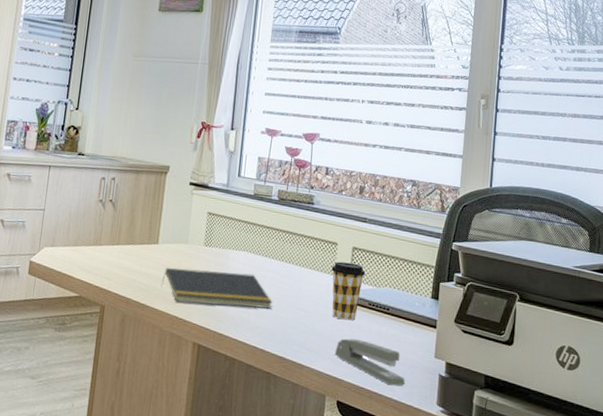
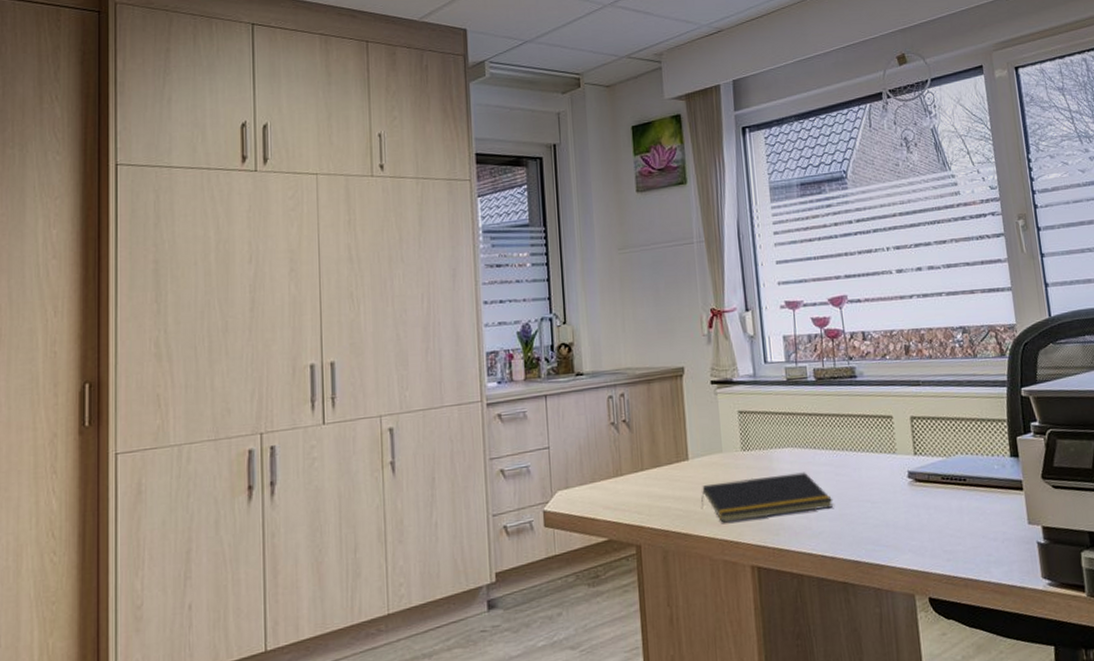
coffee cup: present [331,261,366,321] -> none [891,435,931,503]
stapler: present [334,338,405,386] -> none [914,521,1001,567]

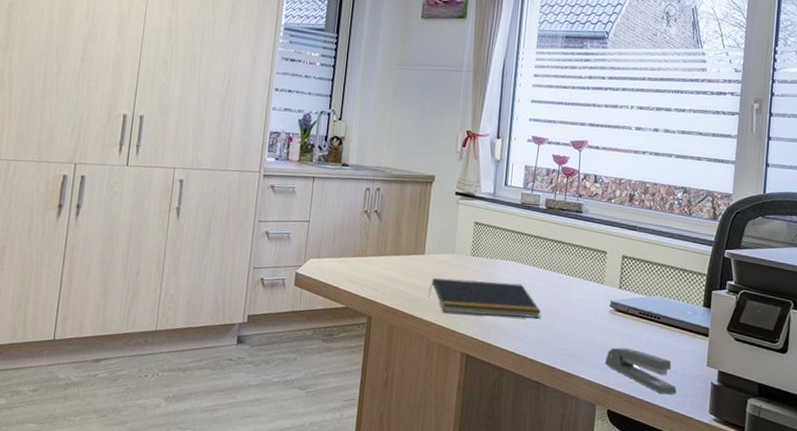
stapler: none [914,521,1001,567] -> present [604,347,677,395]

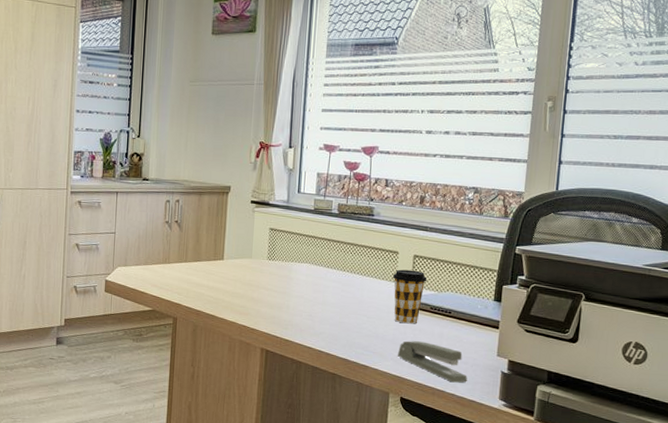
notepad: present [428,278,542,319] -> none [228,281,336,316]
coffee cup: none [601,270,636,330] -> present [393,269,427,324]

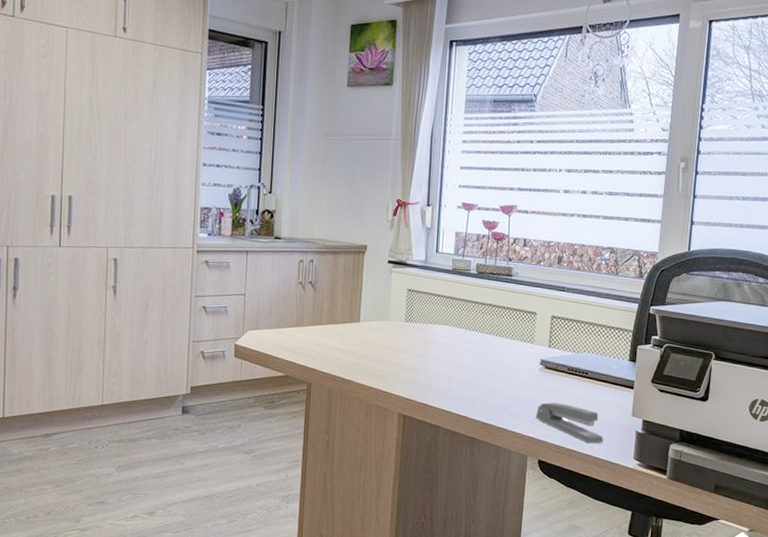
coffee cup: present [393,269,427,324] -> none [531,330,565,386]

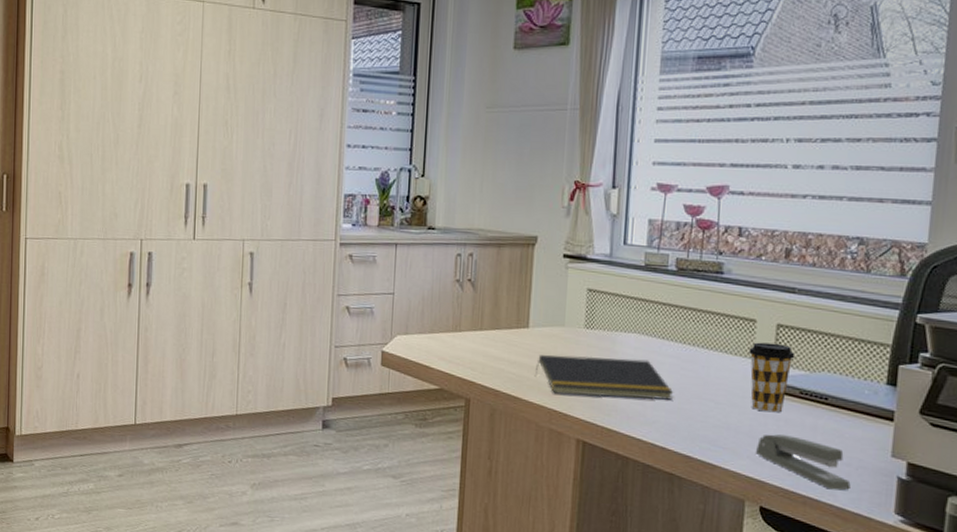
notepad: none [364,344,475,379] -> present [534,354,674,400]
coffee cup: none [531,330,565,386] -> present [749,342,795,413]

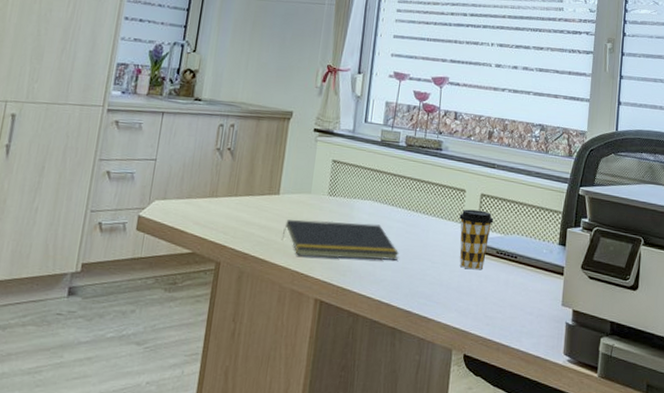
stapler: present [755,434,851,491] -> none [461,289,533,337]

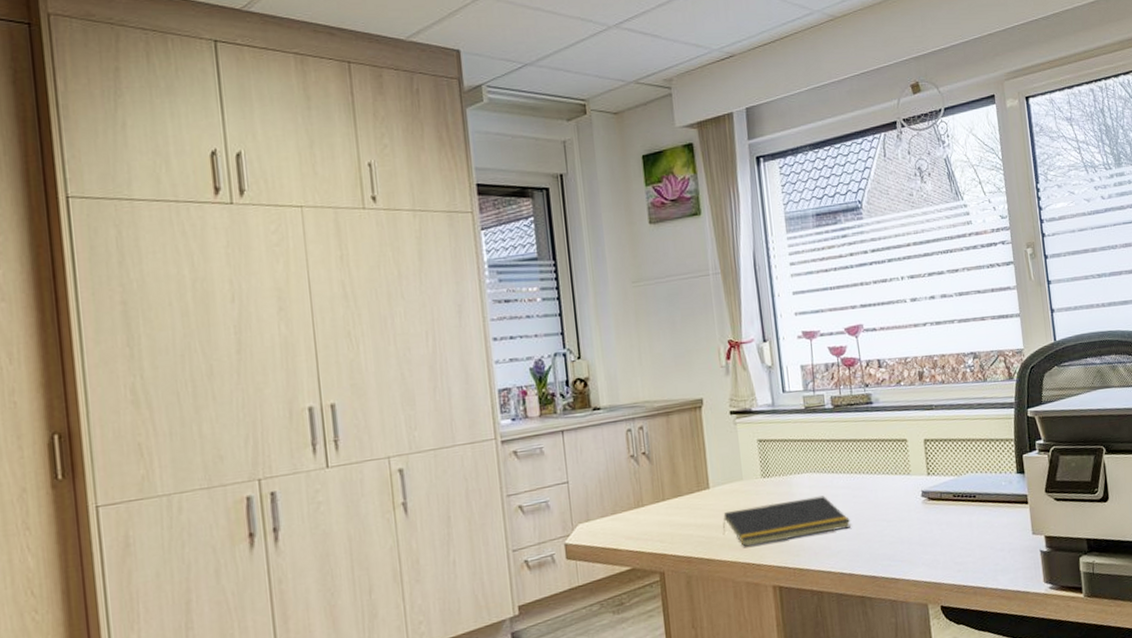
coffee cup: present [459,209,494,270] -> none [906,456,944,520]

